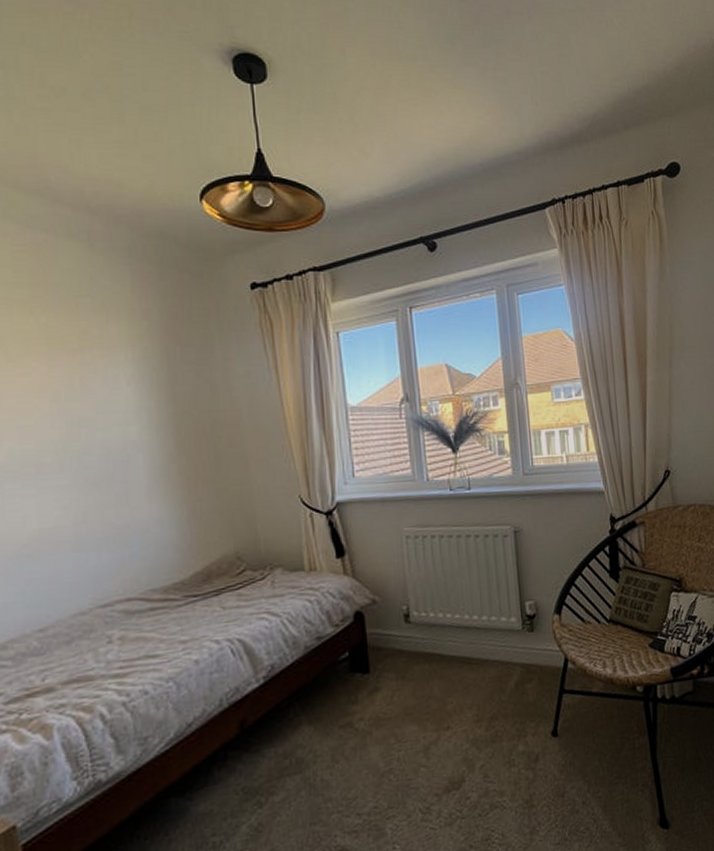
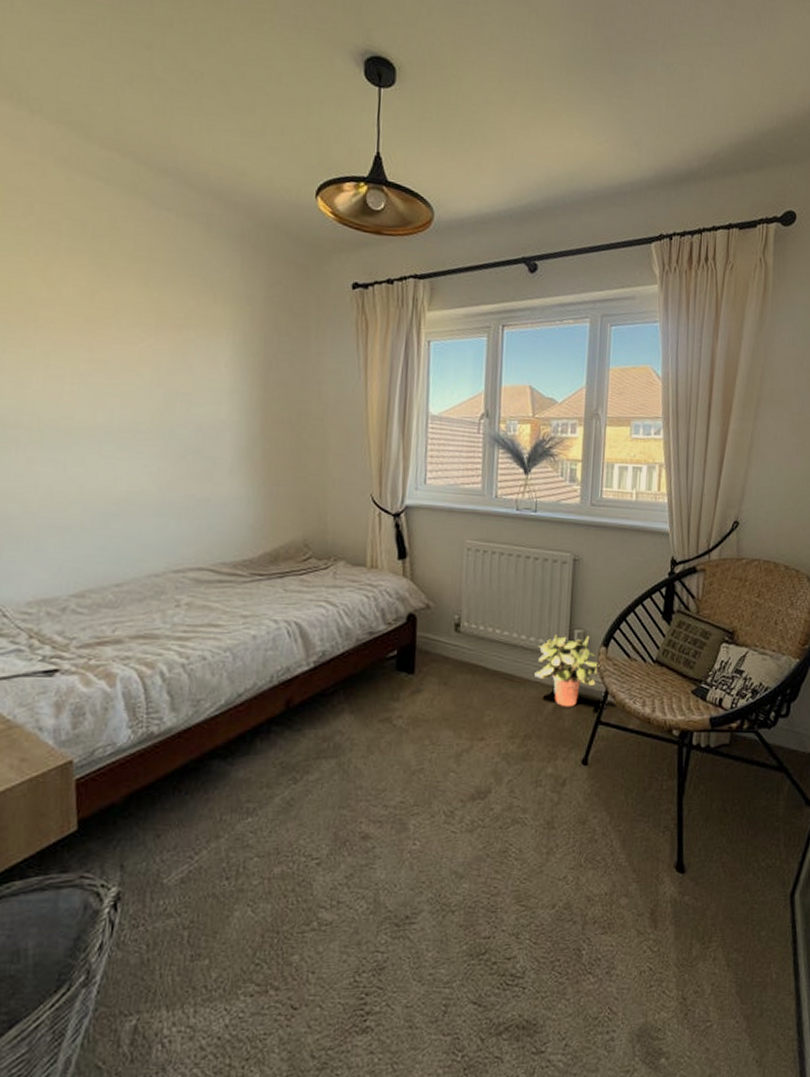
potted plant: none [491,605,555,682] -> present [534,634,600,708]

